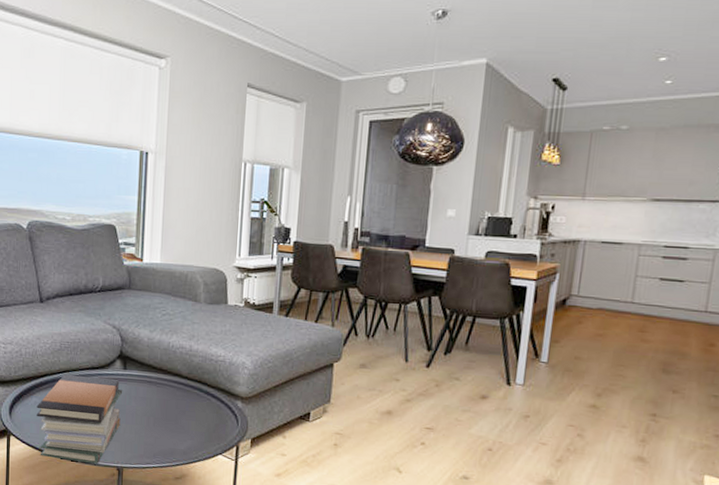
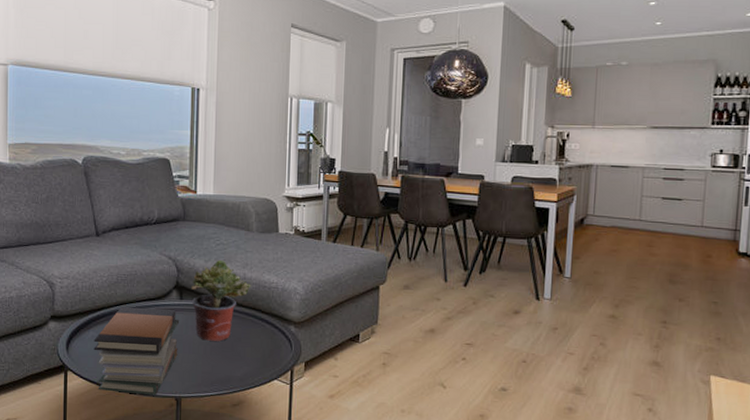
potted plant: none [136,330,198,413] -> present [191,259,251,341]

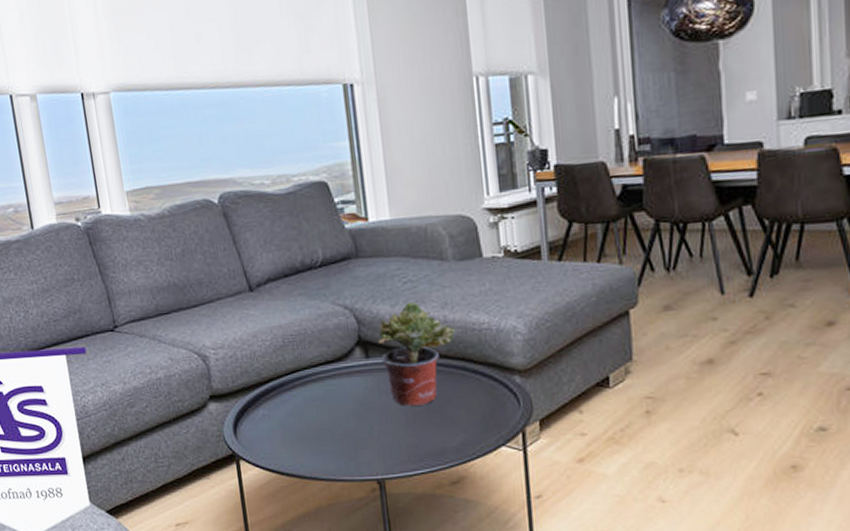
book stack: present [94,306,180,396] -> none [266,371,373,481]

